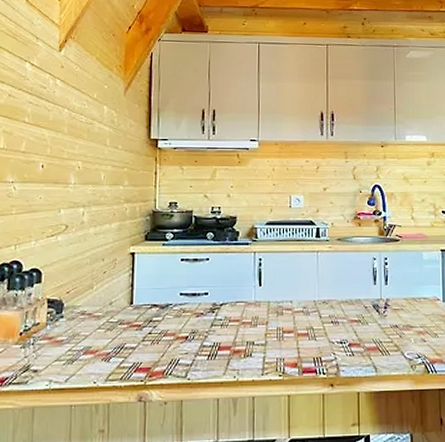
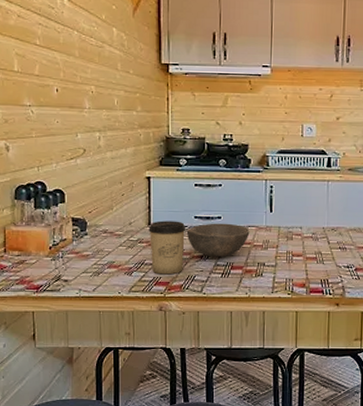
cup: none [130,299,171,359] -> present [148,220,186,275]
bowl: none [171,299,238,337] -> present [186,223,250,257]

